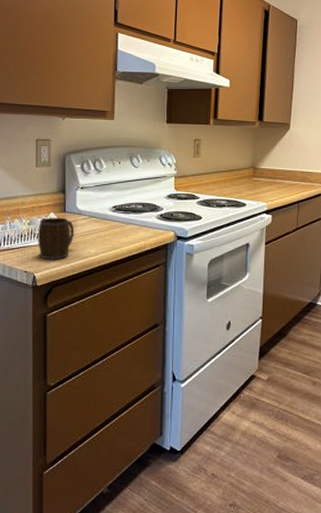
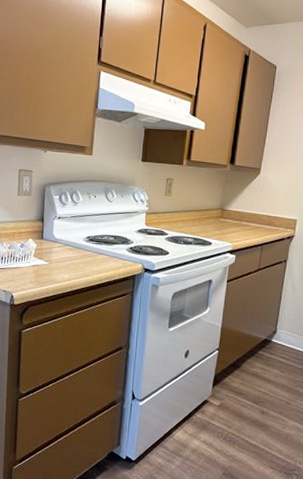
mug: present [38,217,74,260] -> none [17,243,50,282]

